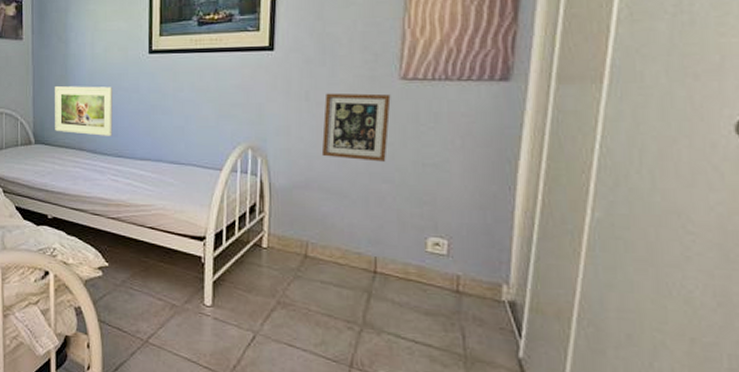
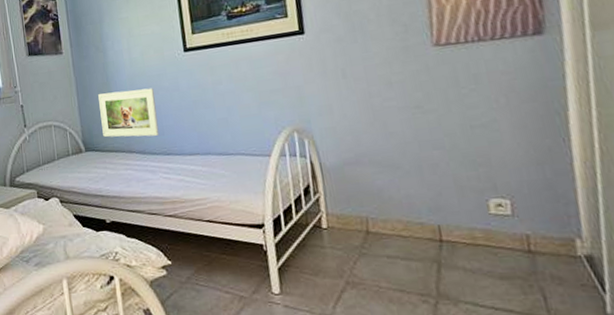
picture frame: present [321,93,391,162] -> none [361,62,433,131]

